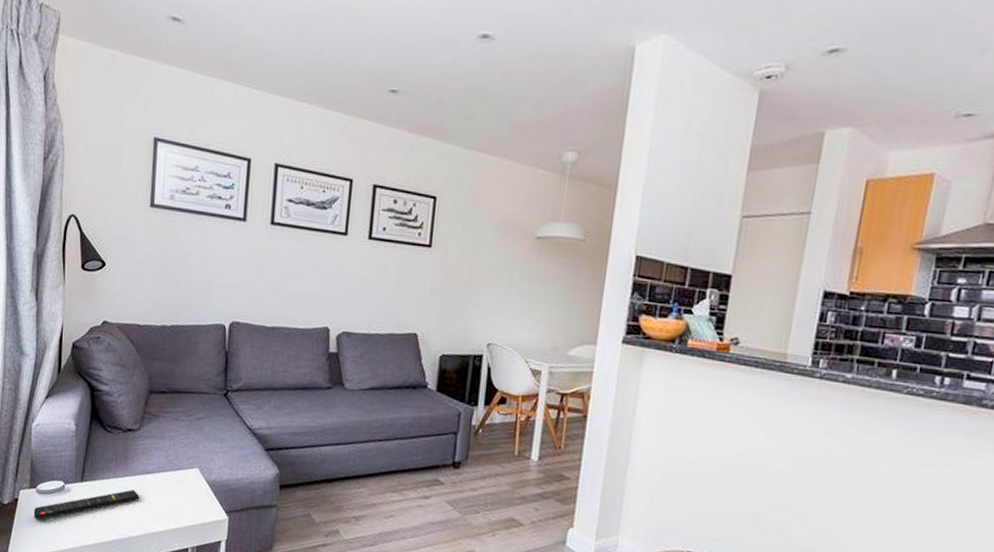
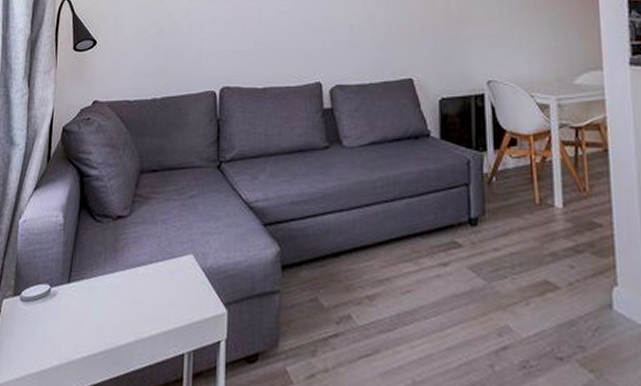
remote control: present [33,489,140,520] -> none [16,287,131,333]

